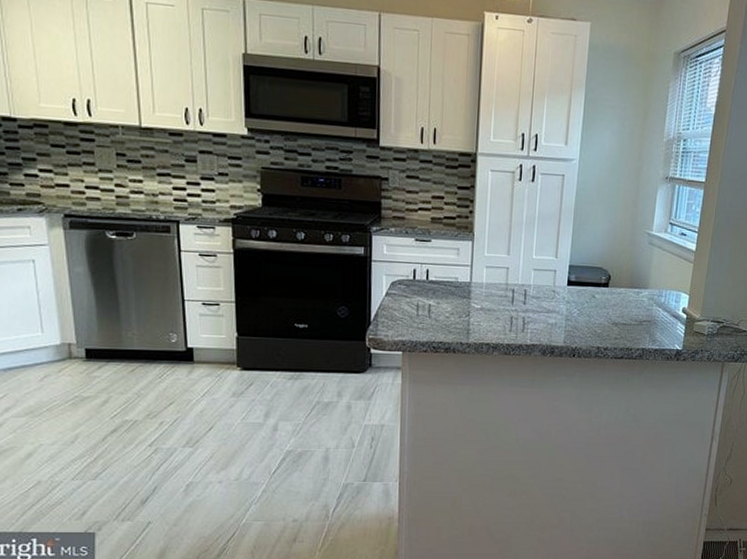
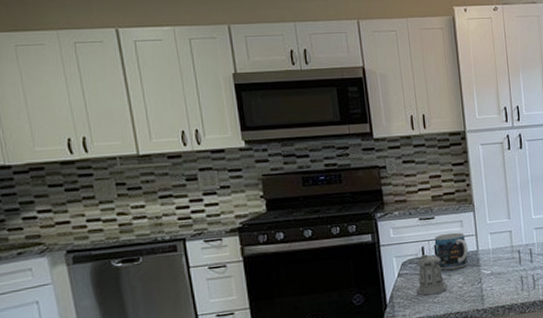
pepper shaker: none [402,277,437,320] -> present [416,254,448,296]
mug: none [426,259,462,298] -> present [434,232,469,270]

